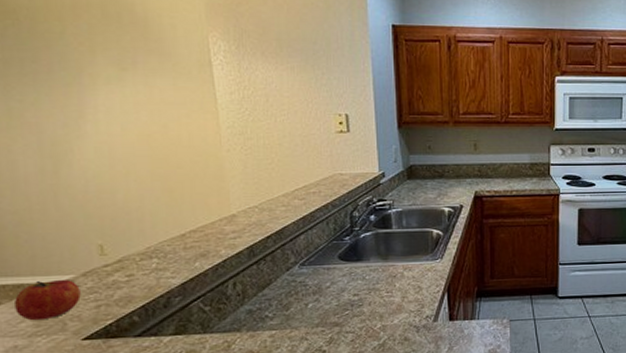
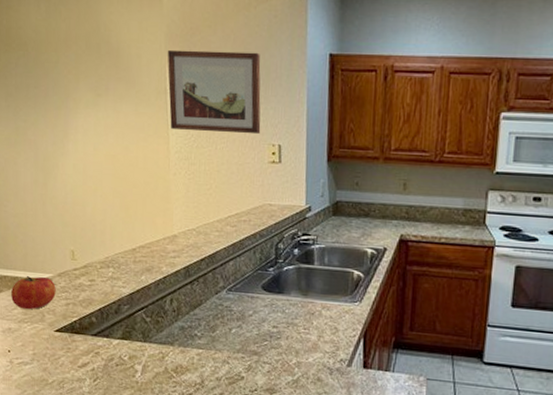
wall art: none [208,19,325,105] -> present [167,49,261,135]

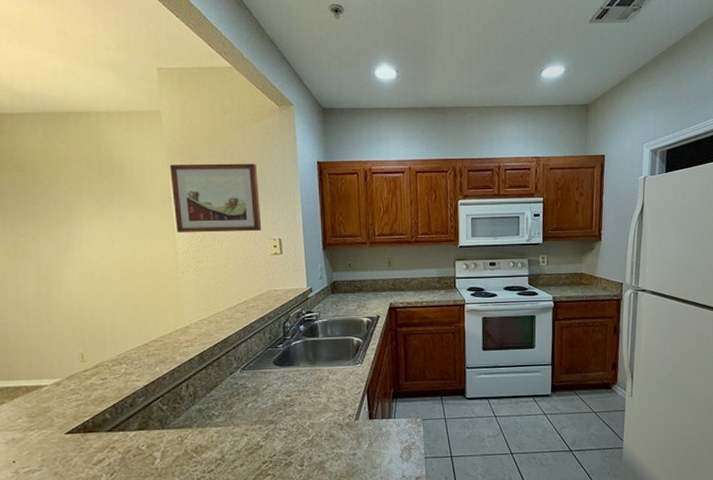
fruit: present [10,276,56,310] -> none [13,382,65,418]

